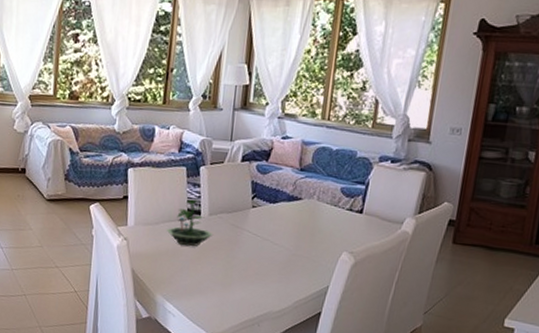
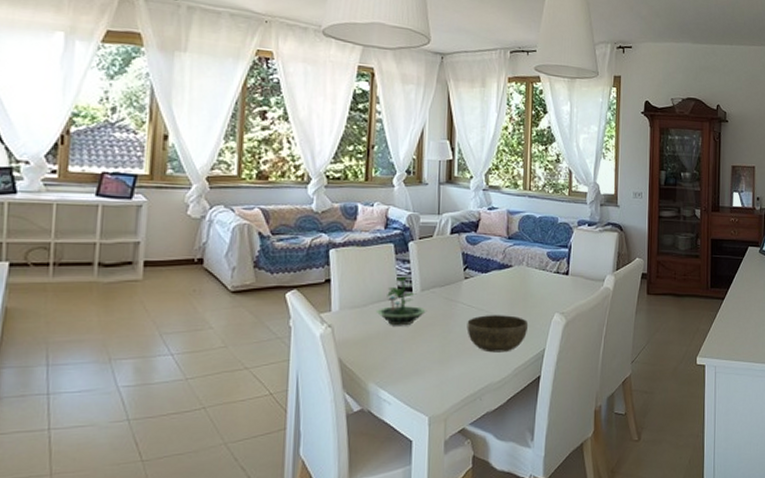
bowl: none [250,245,314,285] -> present [466,315,529,353]

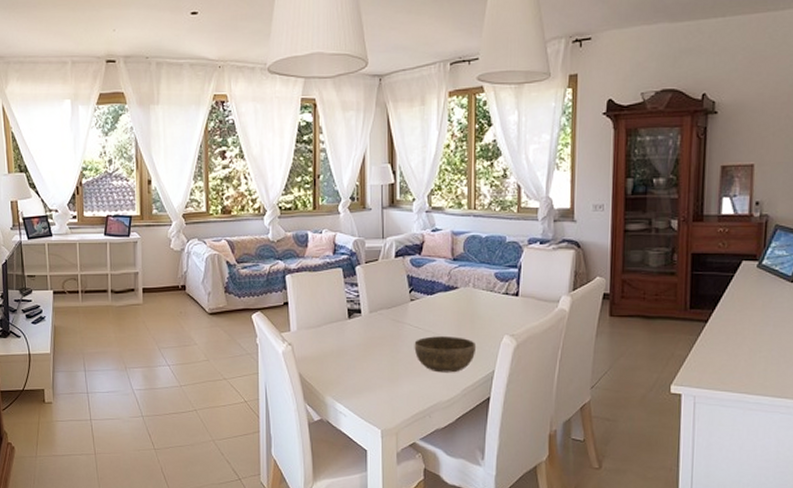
terrarium: present [375,276,427,326] -> none [329,299,376,346]

